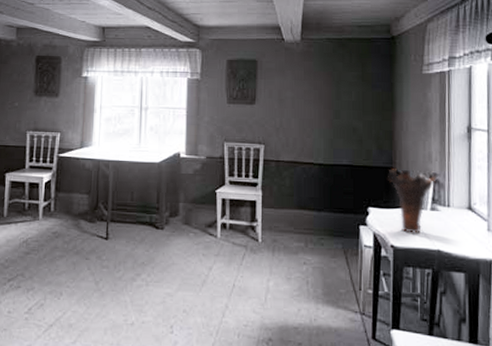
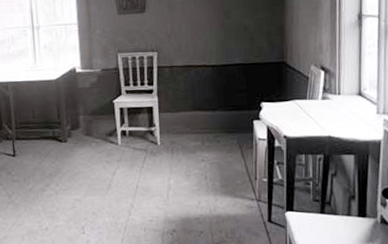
vase: present [387,169,440,235] -> none [278,61,331,124]

